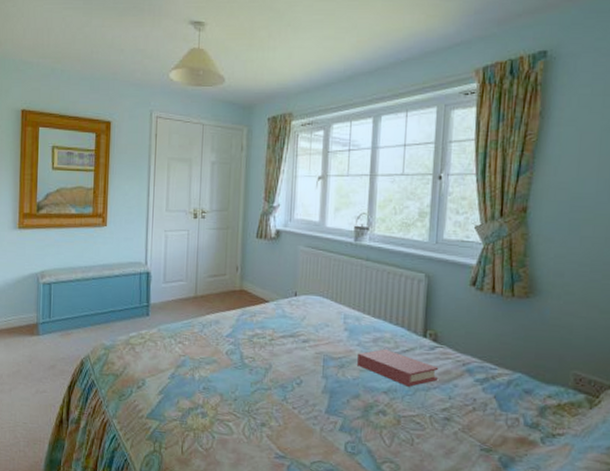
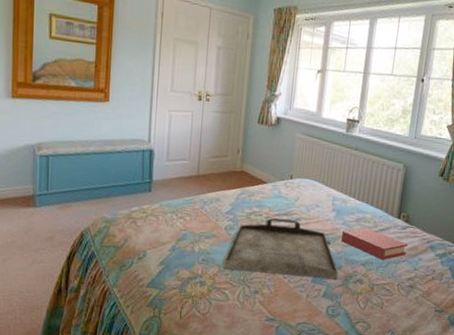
serving tray: none [225,339,357,411] -> present [223,217,339,280]

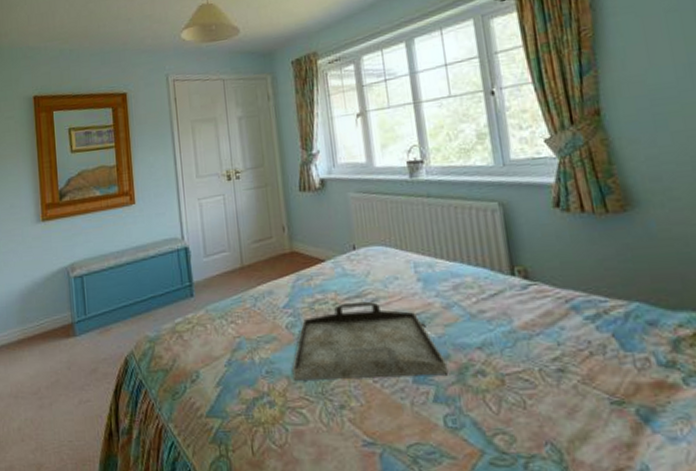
book: present [341,228,408,260] -> none [438,296,539,337]

